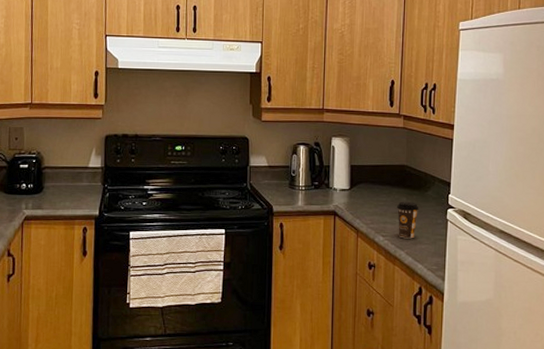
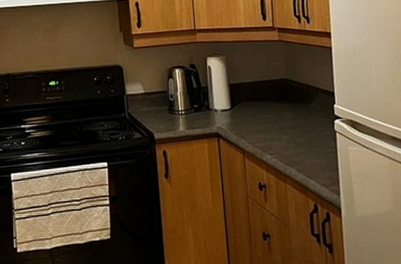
coffee cup: present [396,201,419,239] -> none [281,116,305,155]

